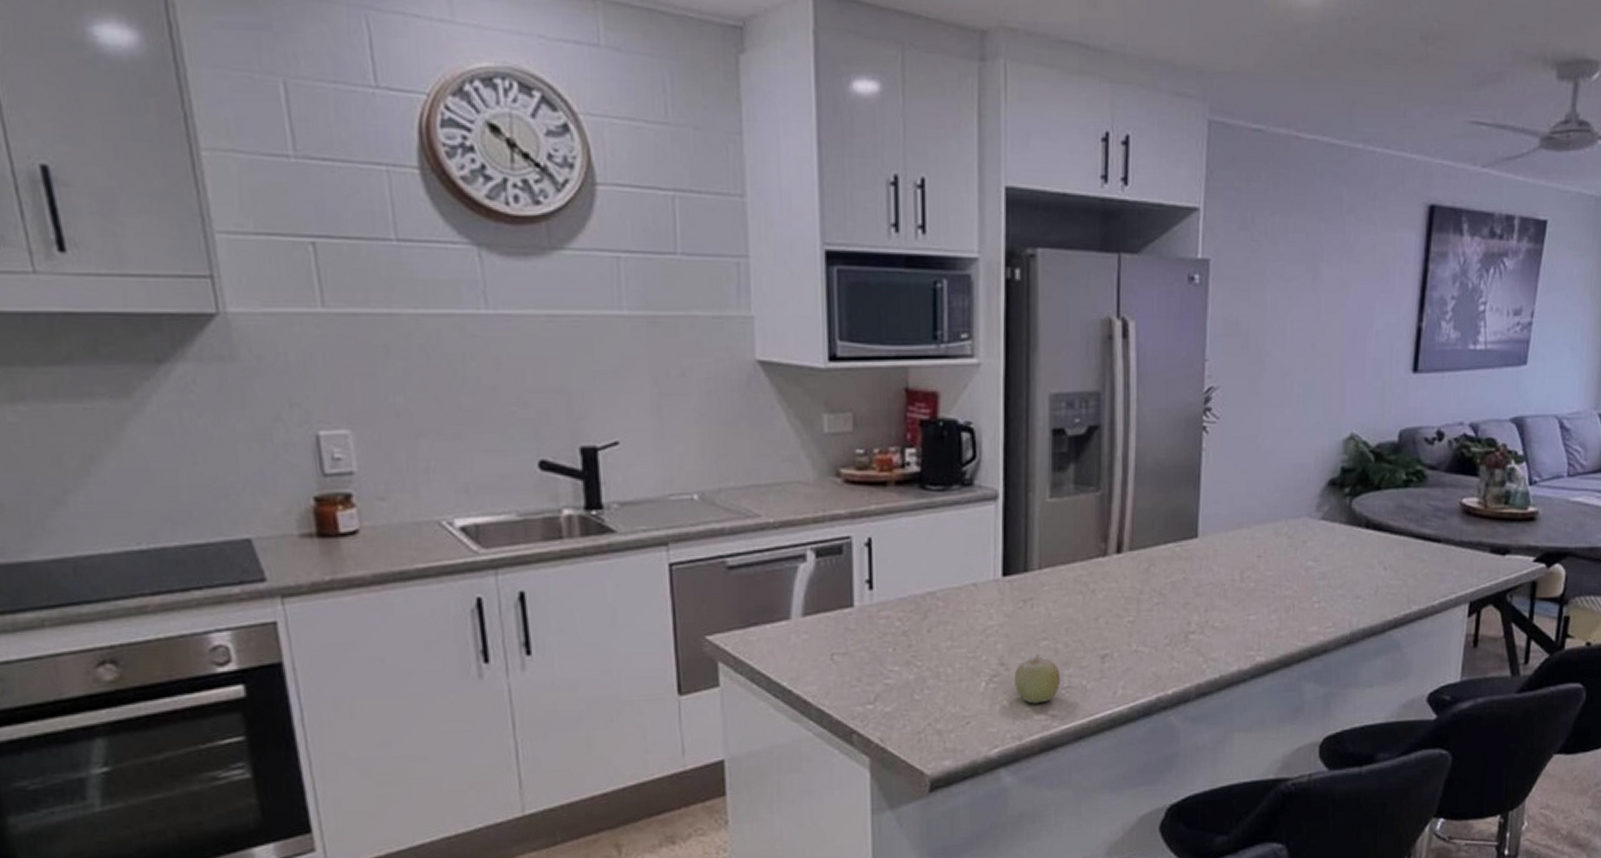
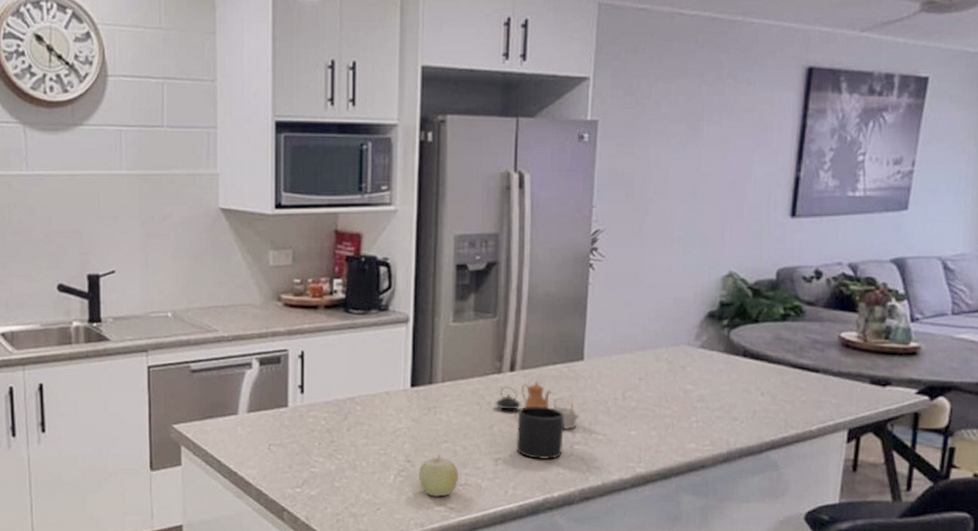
teapot: none [1100,562,1194,619] -> present [495,380,579,430]
mug: none [1124,592,1179,653] -> present [515,406,565,459]

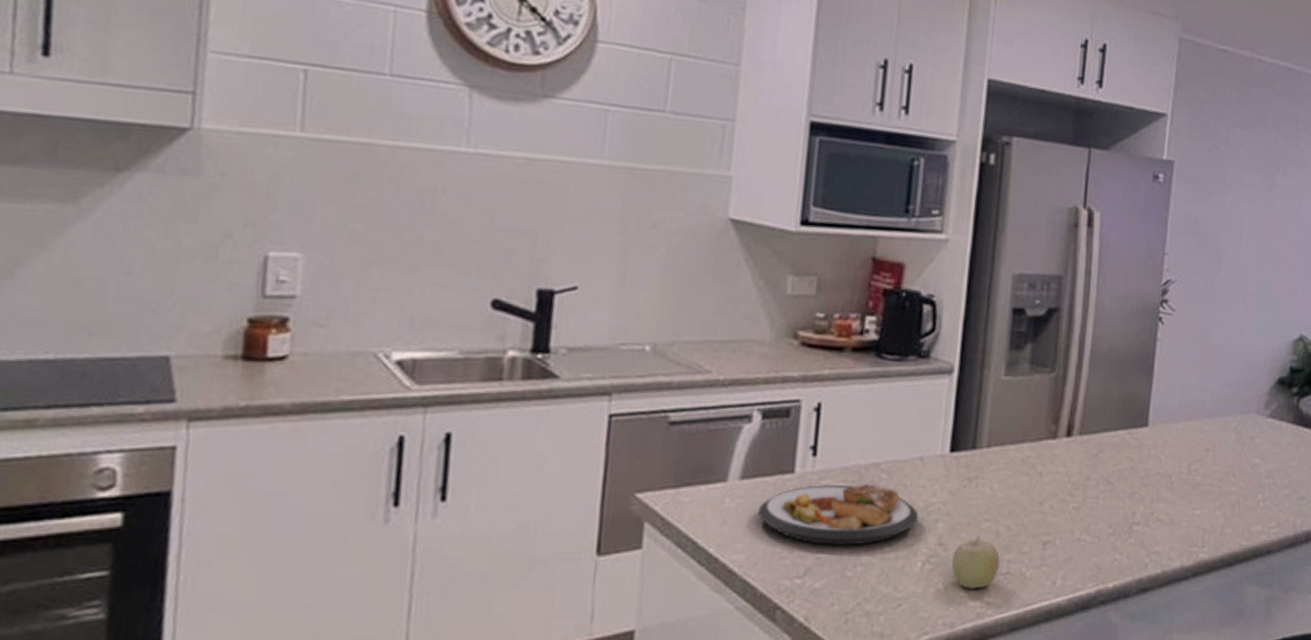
plate: none [262,414,389,463] -> present [757,483,919,546]
teapot: present [495,380,579,430] -> none [1047,448,1141,508]
mug: present [515,406,565,459] -> none [1068,478,1125,543]

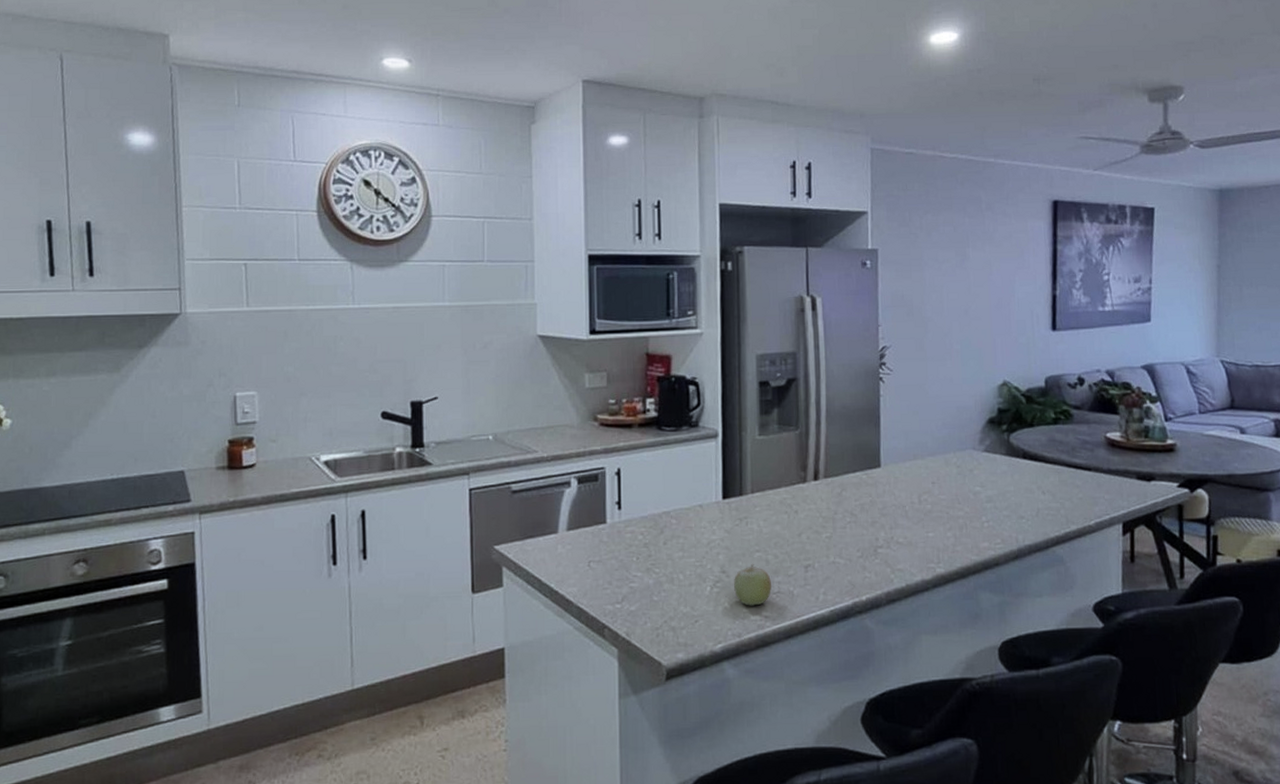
plate: present [757,483,919,546] -> none [582,528,704,577]

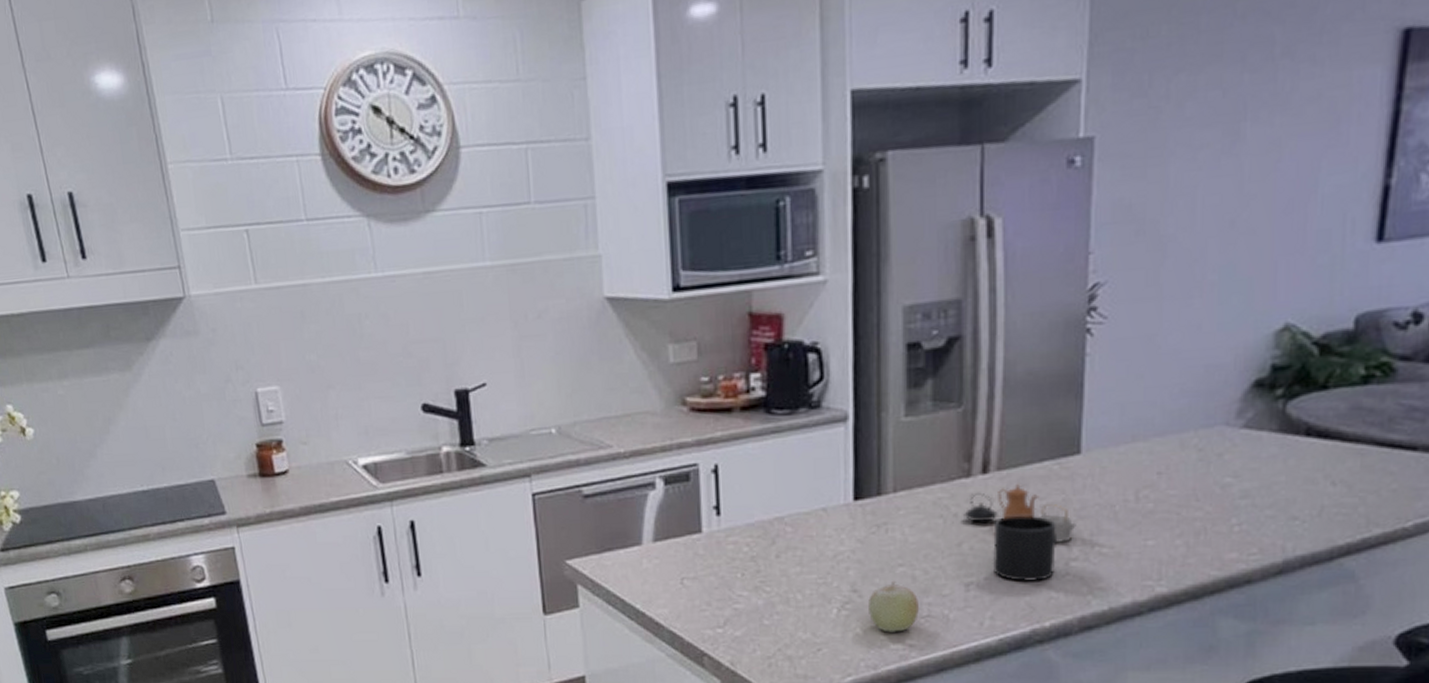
teapot: none [802,488,881,535] -> present [964,483,1076,544]
mug: none [823,512,868,564] -> present [992,515,1058,581]

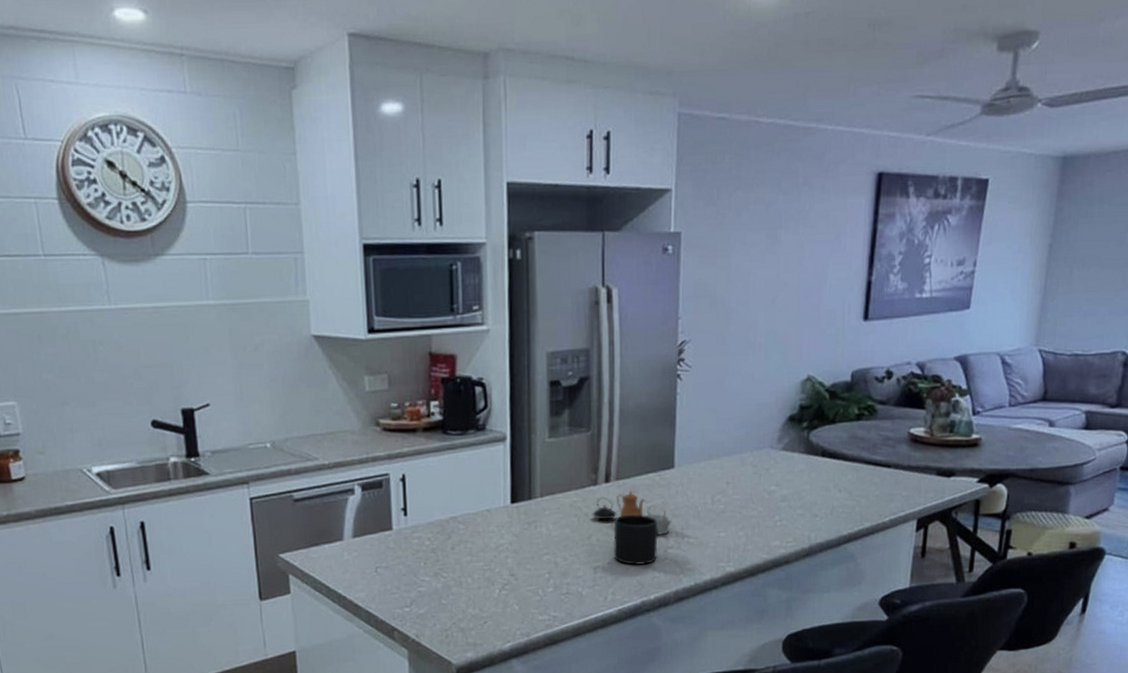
fruit: present [868,580,919,633] -> none [523,566,560,607]

